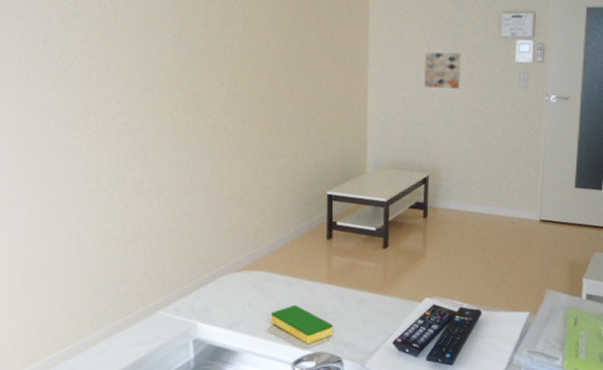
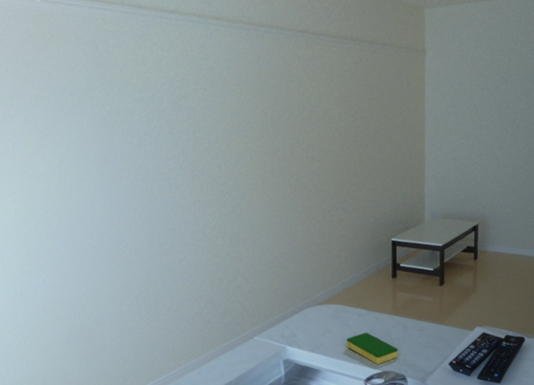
wall art: present [424,53,461,89] -> none [474,118,506,150]

